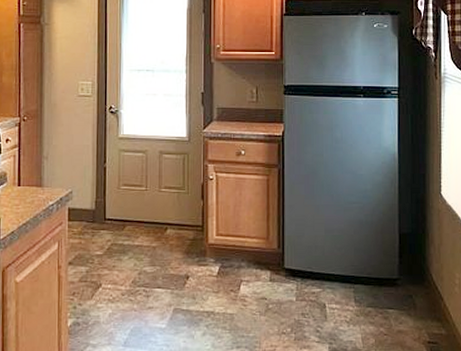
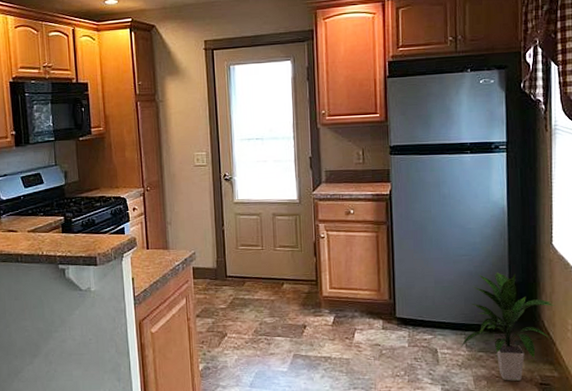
indoor plant: none [348,221,443,339] -> present [460,272,555,381]

